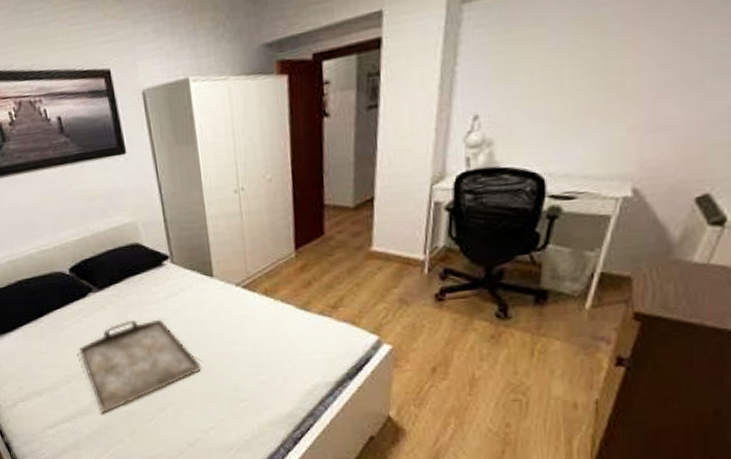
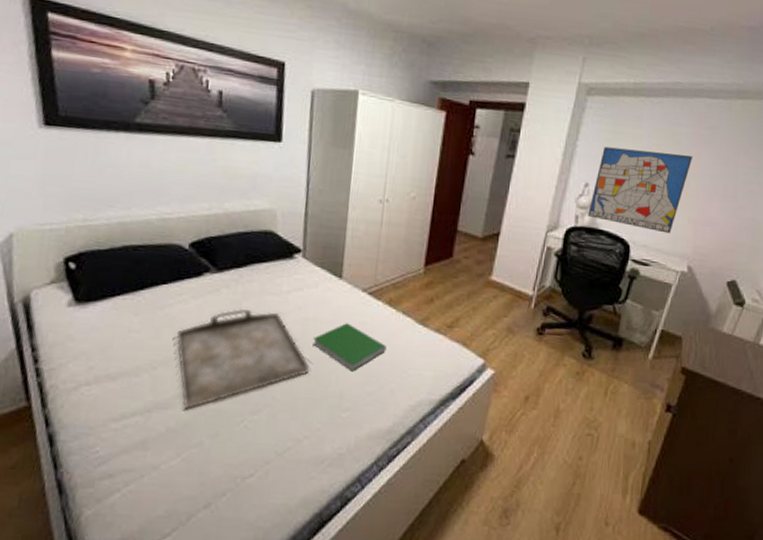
hardcover book: none [198,319,272,364] -> present [313,323,387,372]
wall art: none [482,43,629,156] -> present [588,146,693,234]

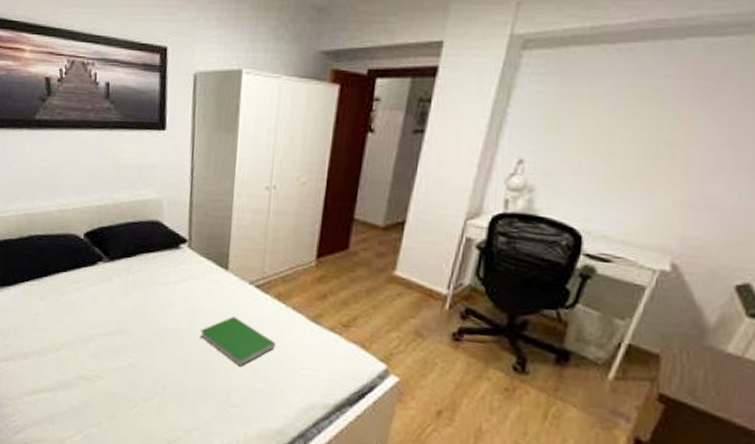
serving tray: present [175,308,310,410] -> none [75,297,198,391]
wall art: present [588,146,693,234] -> none [522,112,684,221]

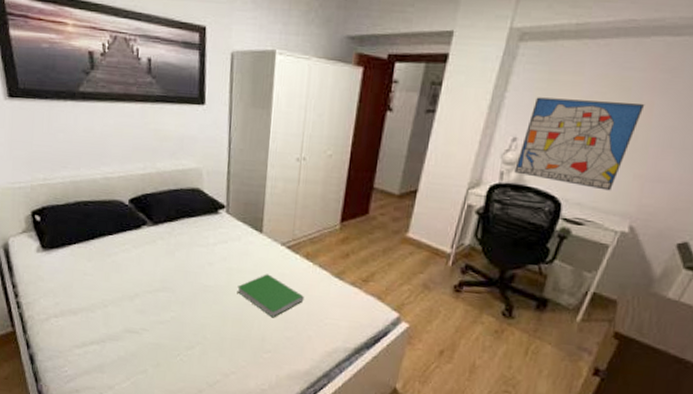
wall art: none [522,112,684,221] -> present [514,97,645,191]

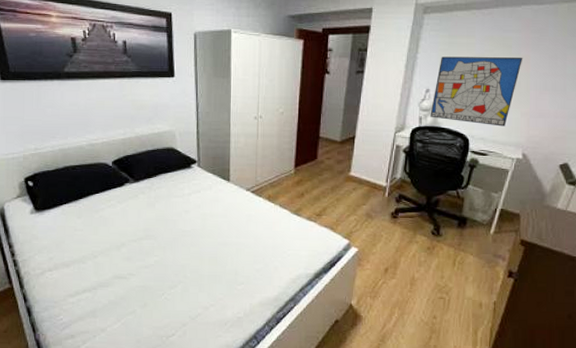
hardcover book: present [237,274,304,318] -> none [211,216,269,254]

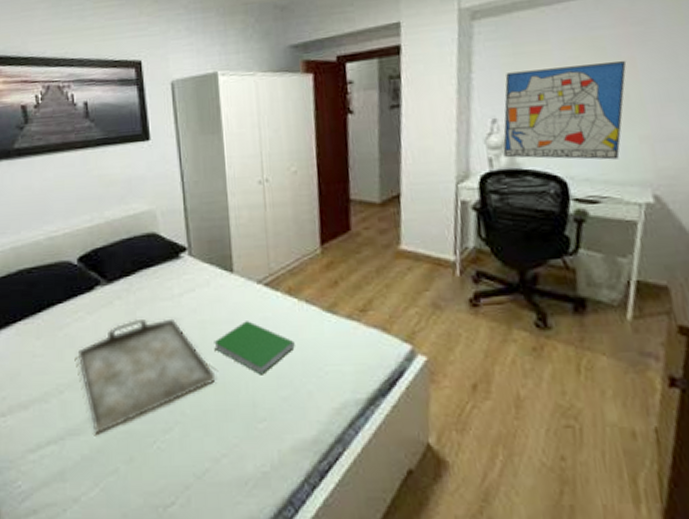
serving tray: none [109,209,211,287] -> present [77,318,216,435]
hardcover book: none [211,216,269,254] -> present [214,321,295,375]

